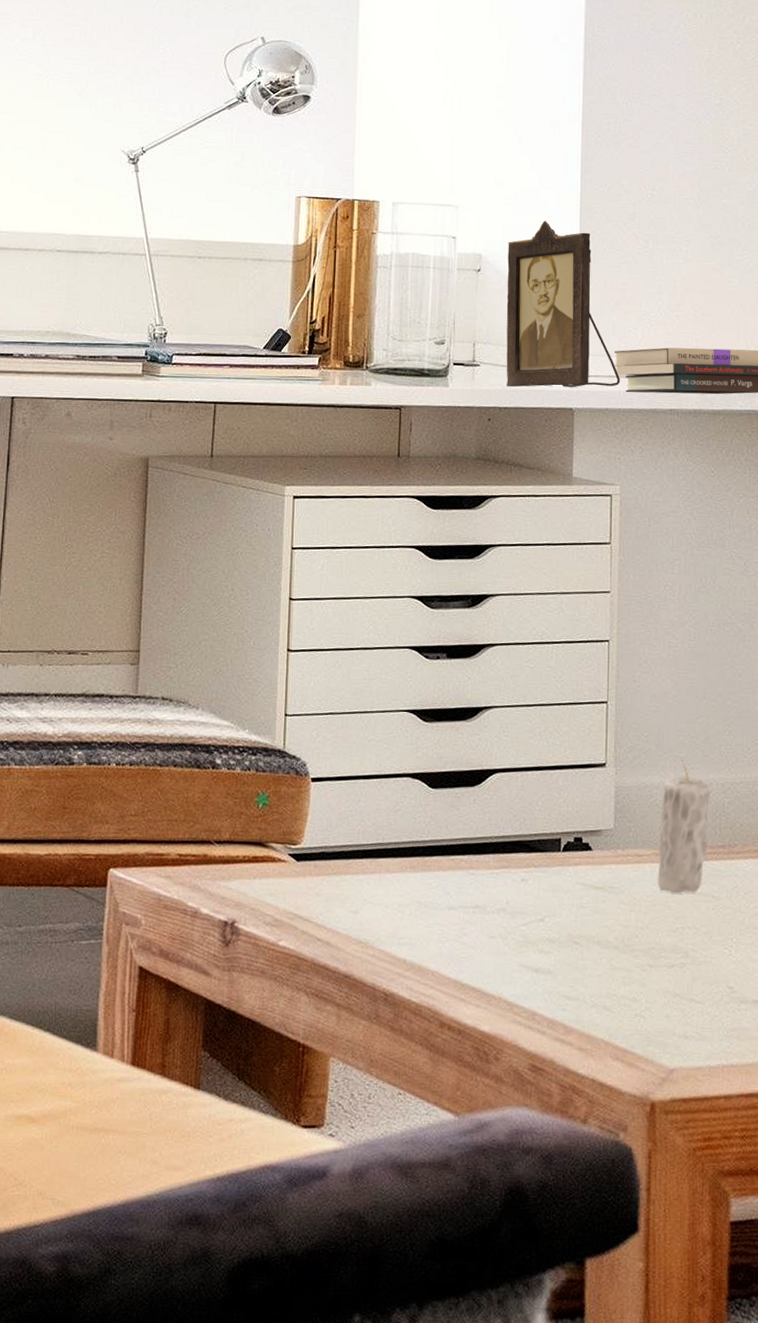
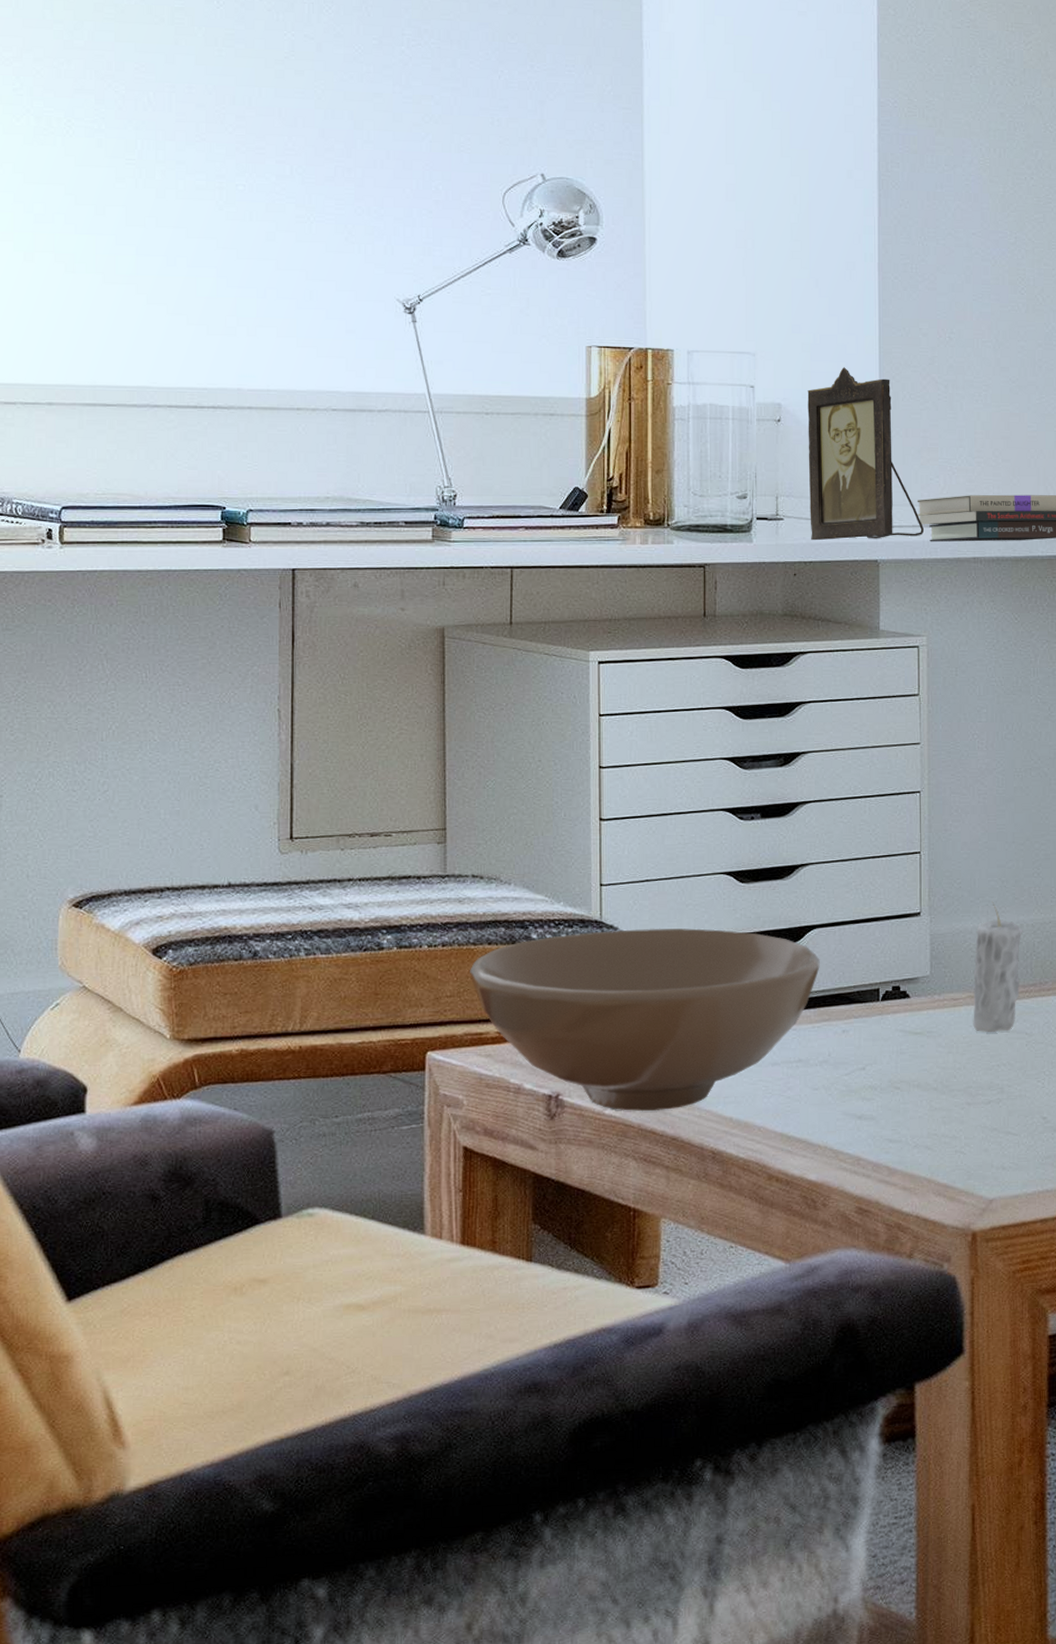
decorative bowl: none [154,761,501,946] -> present [470,928,820,1111]

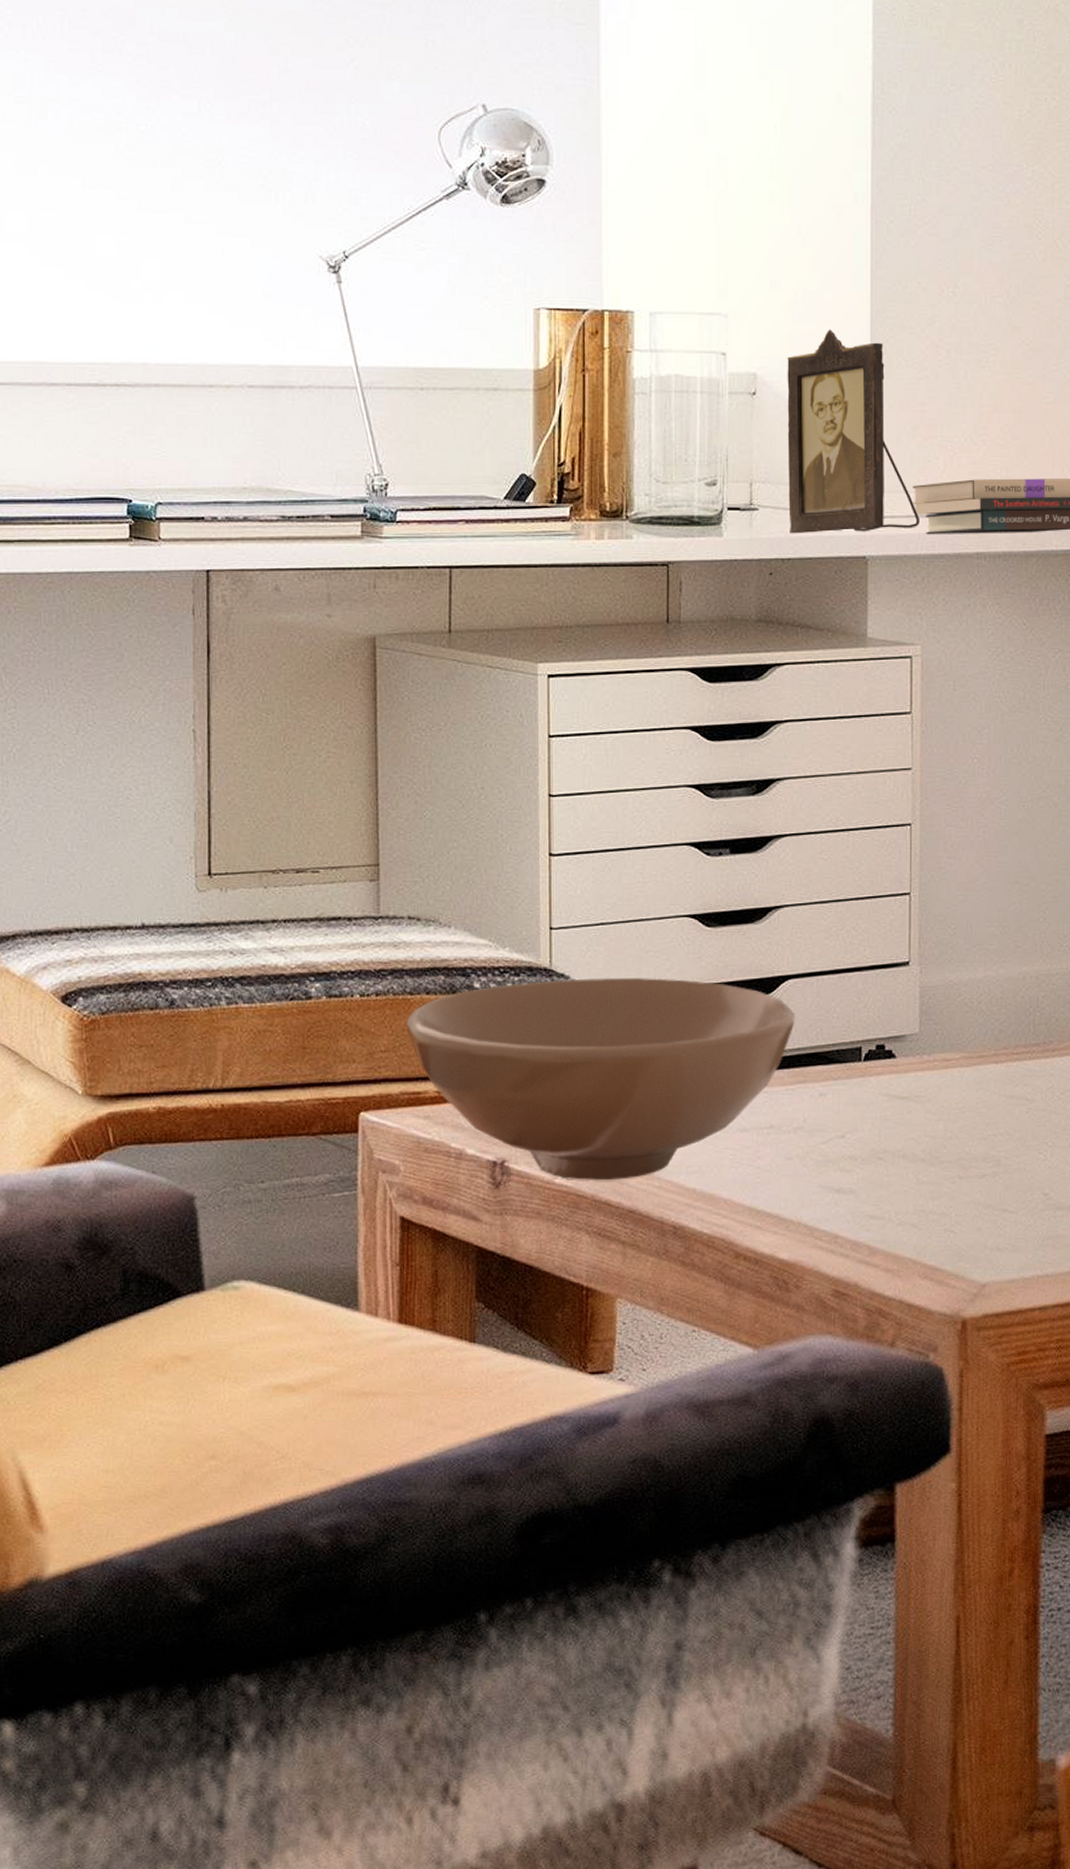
candle: present [973,901,1023,1032] -> none [967,949,1026,1097]

